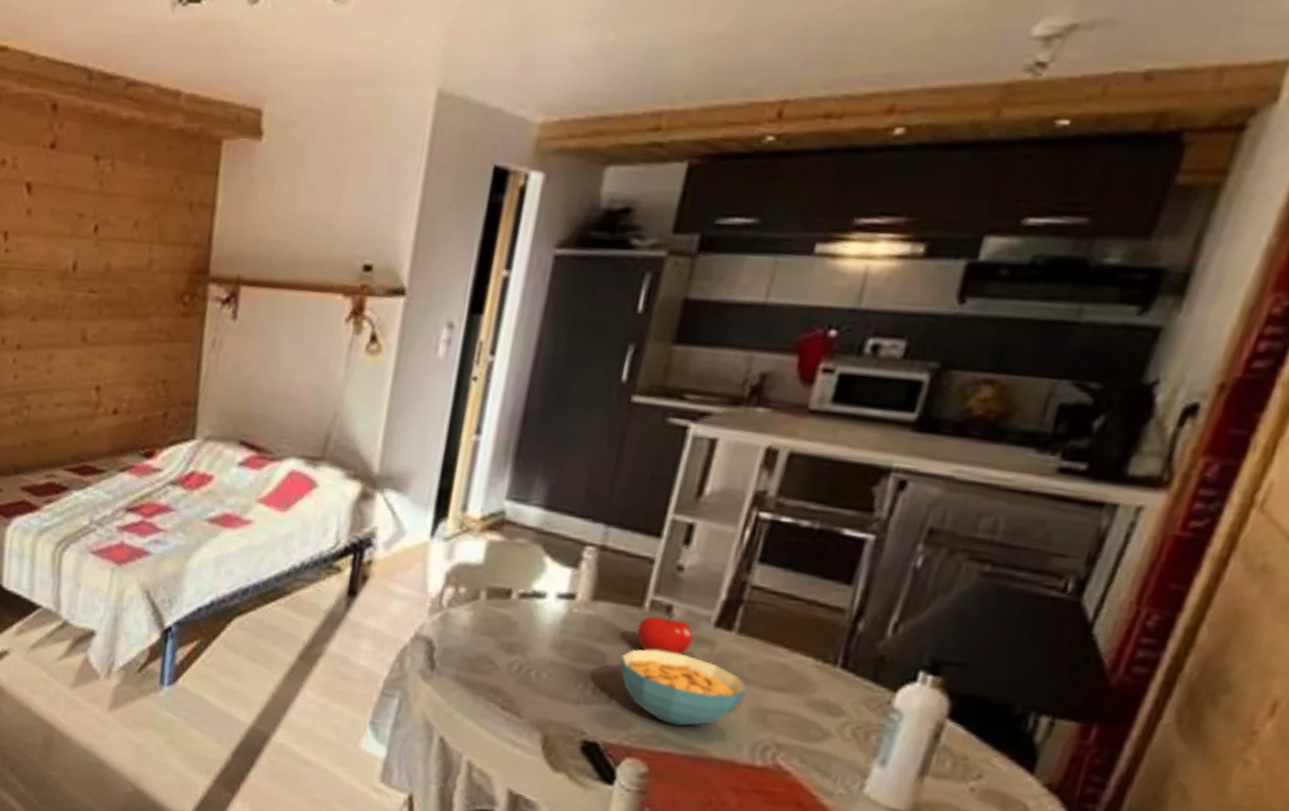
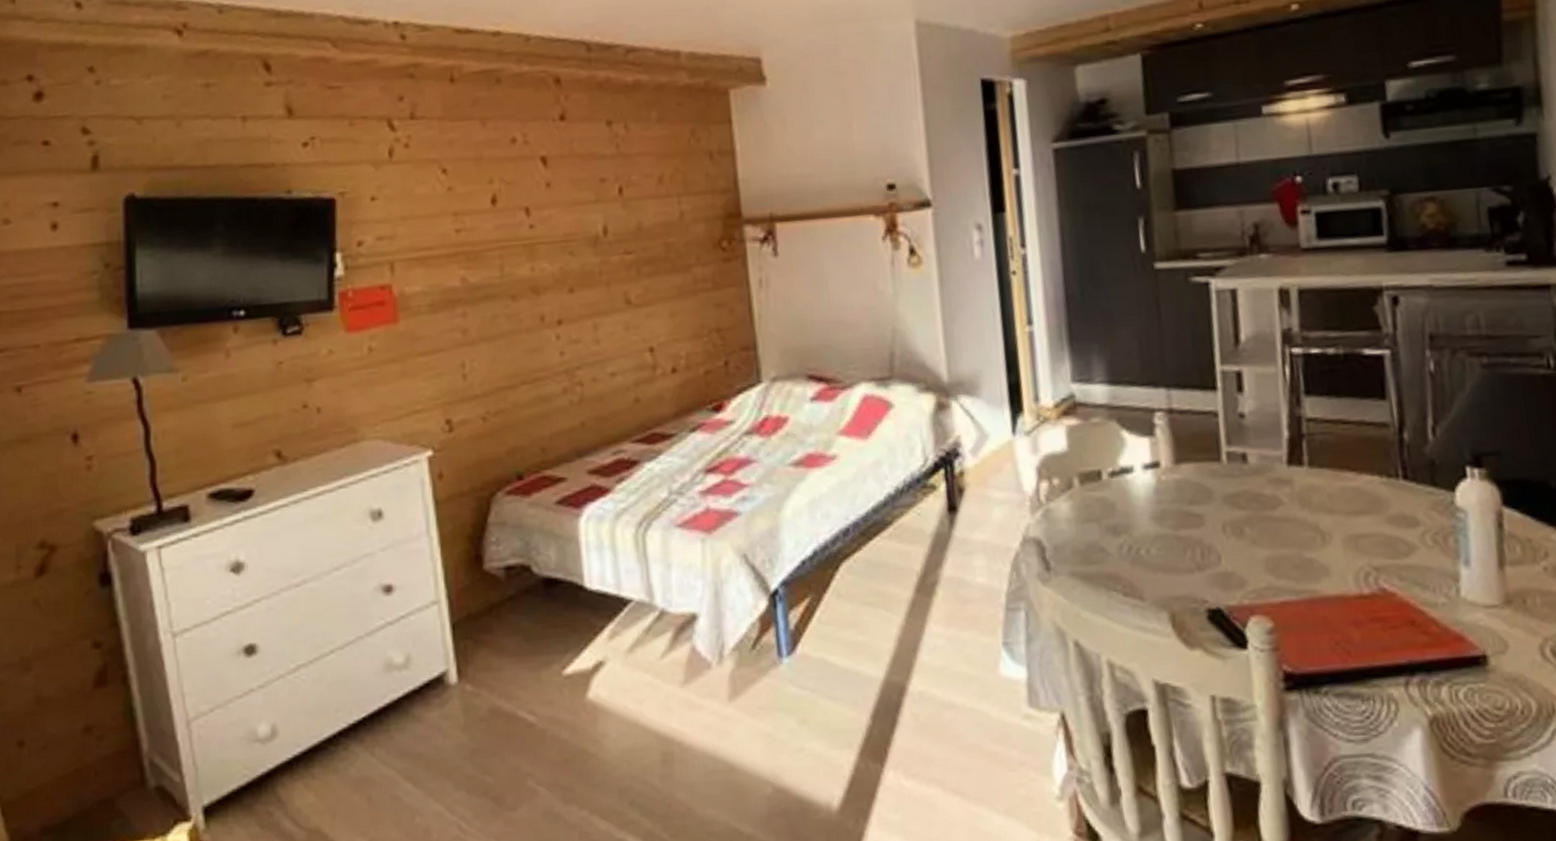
cereal bowl: present [619,649,747,726] -> none [1216,498,1334,572]
fruit: present [637,613,694,656] -> none [1223,460,1274,503]

